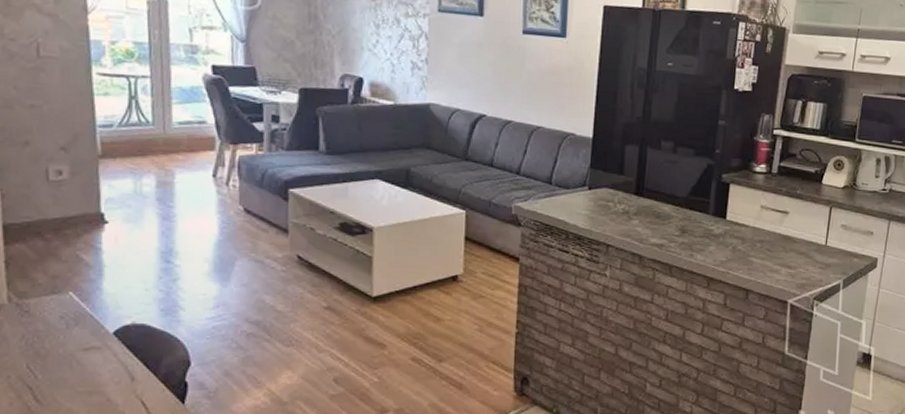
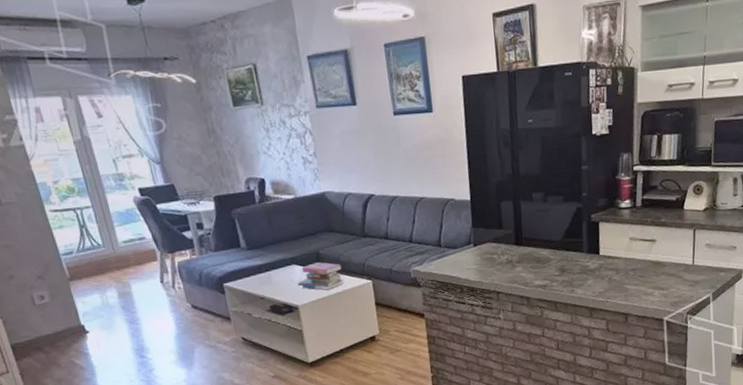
books: none [377,181,434,215] -> present [297,262,344,291]

